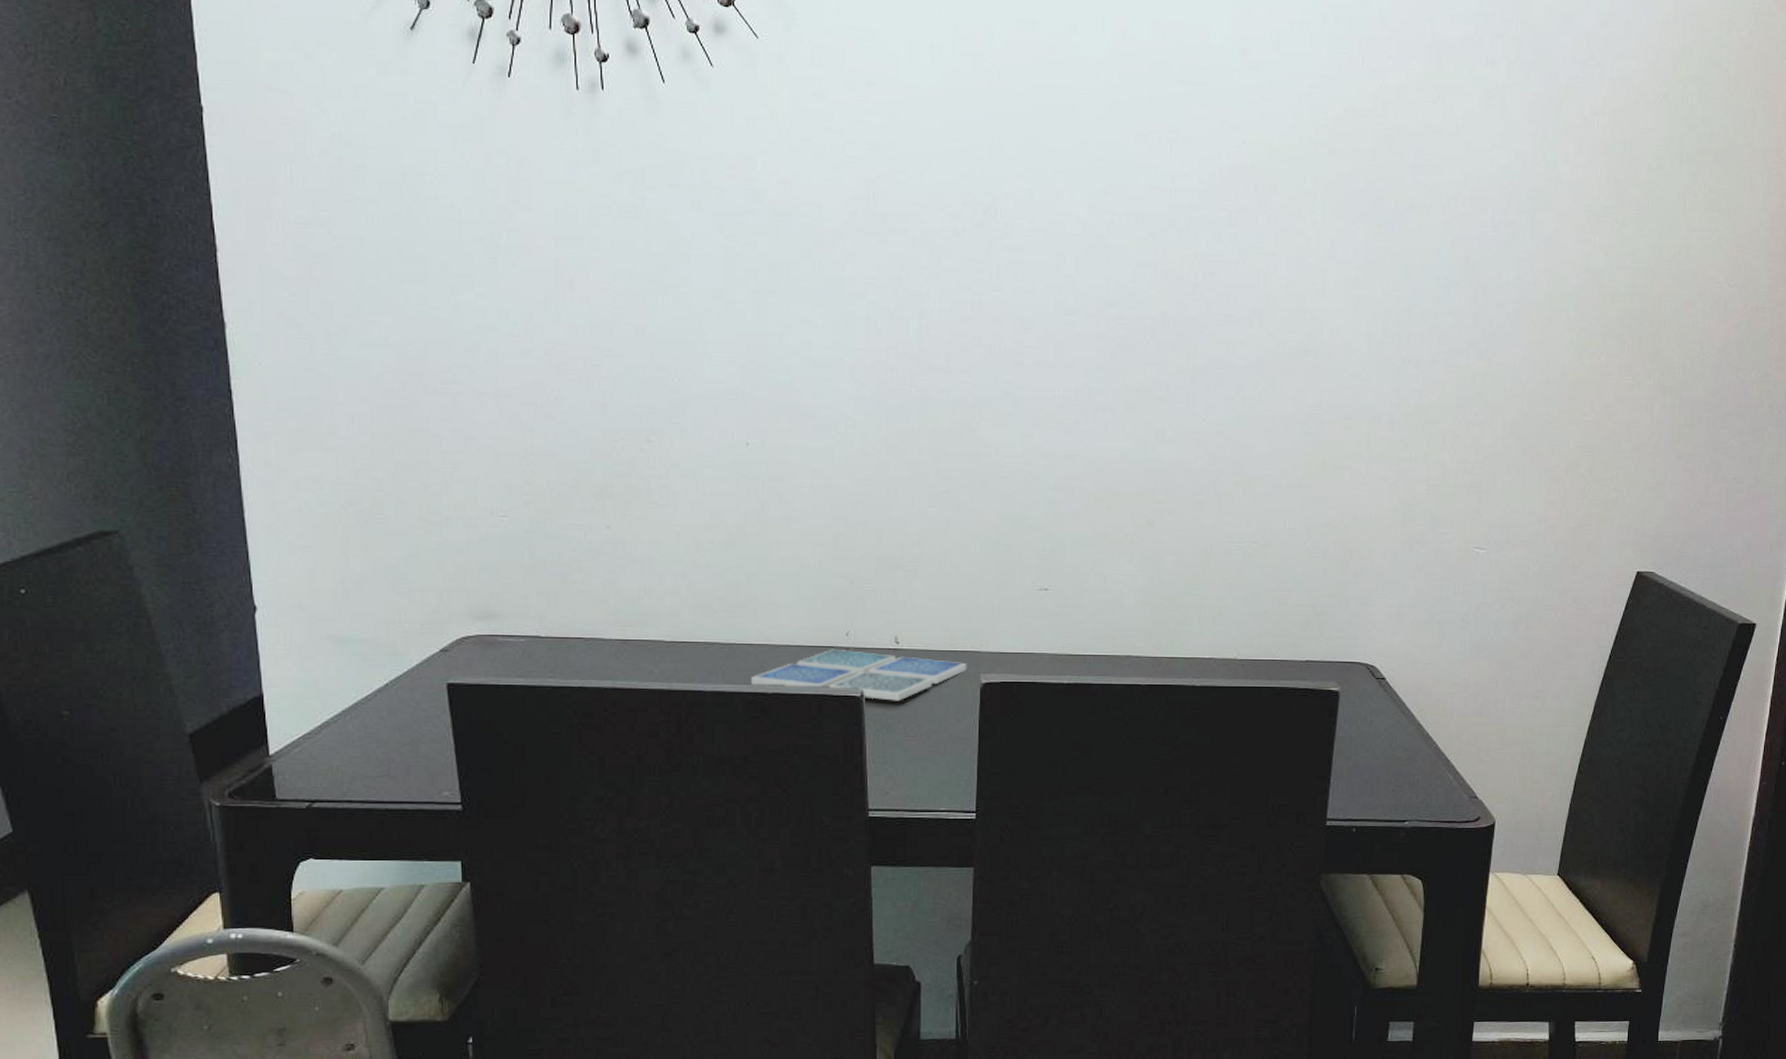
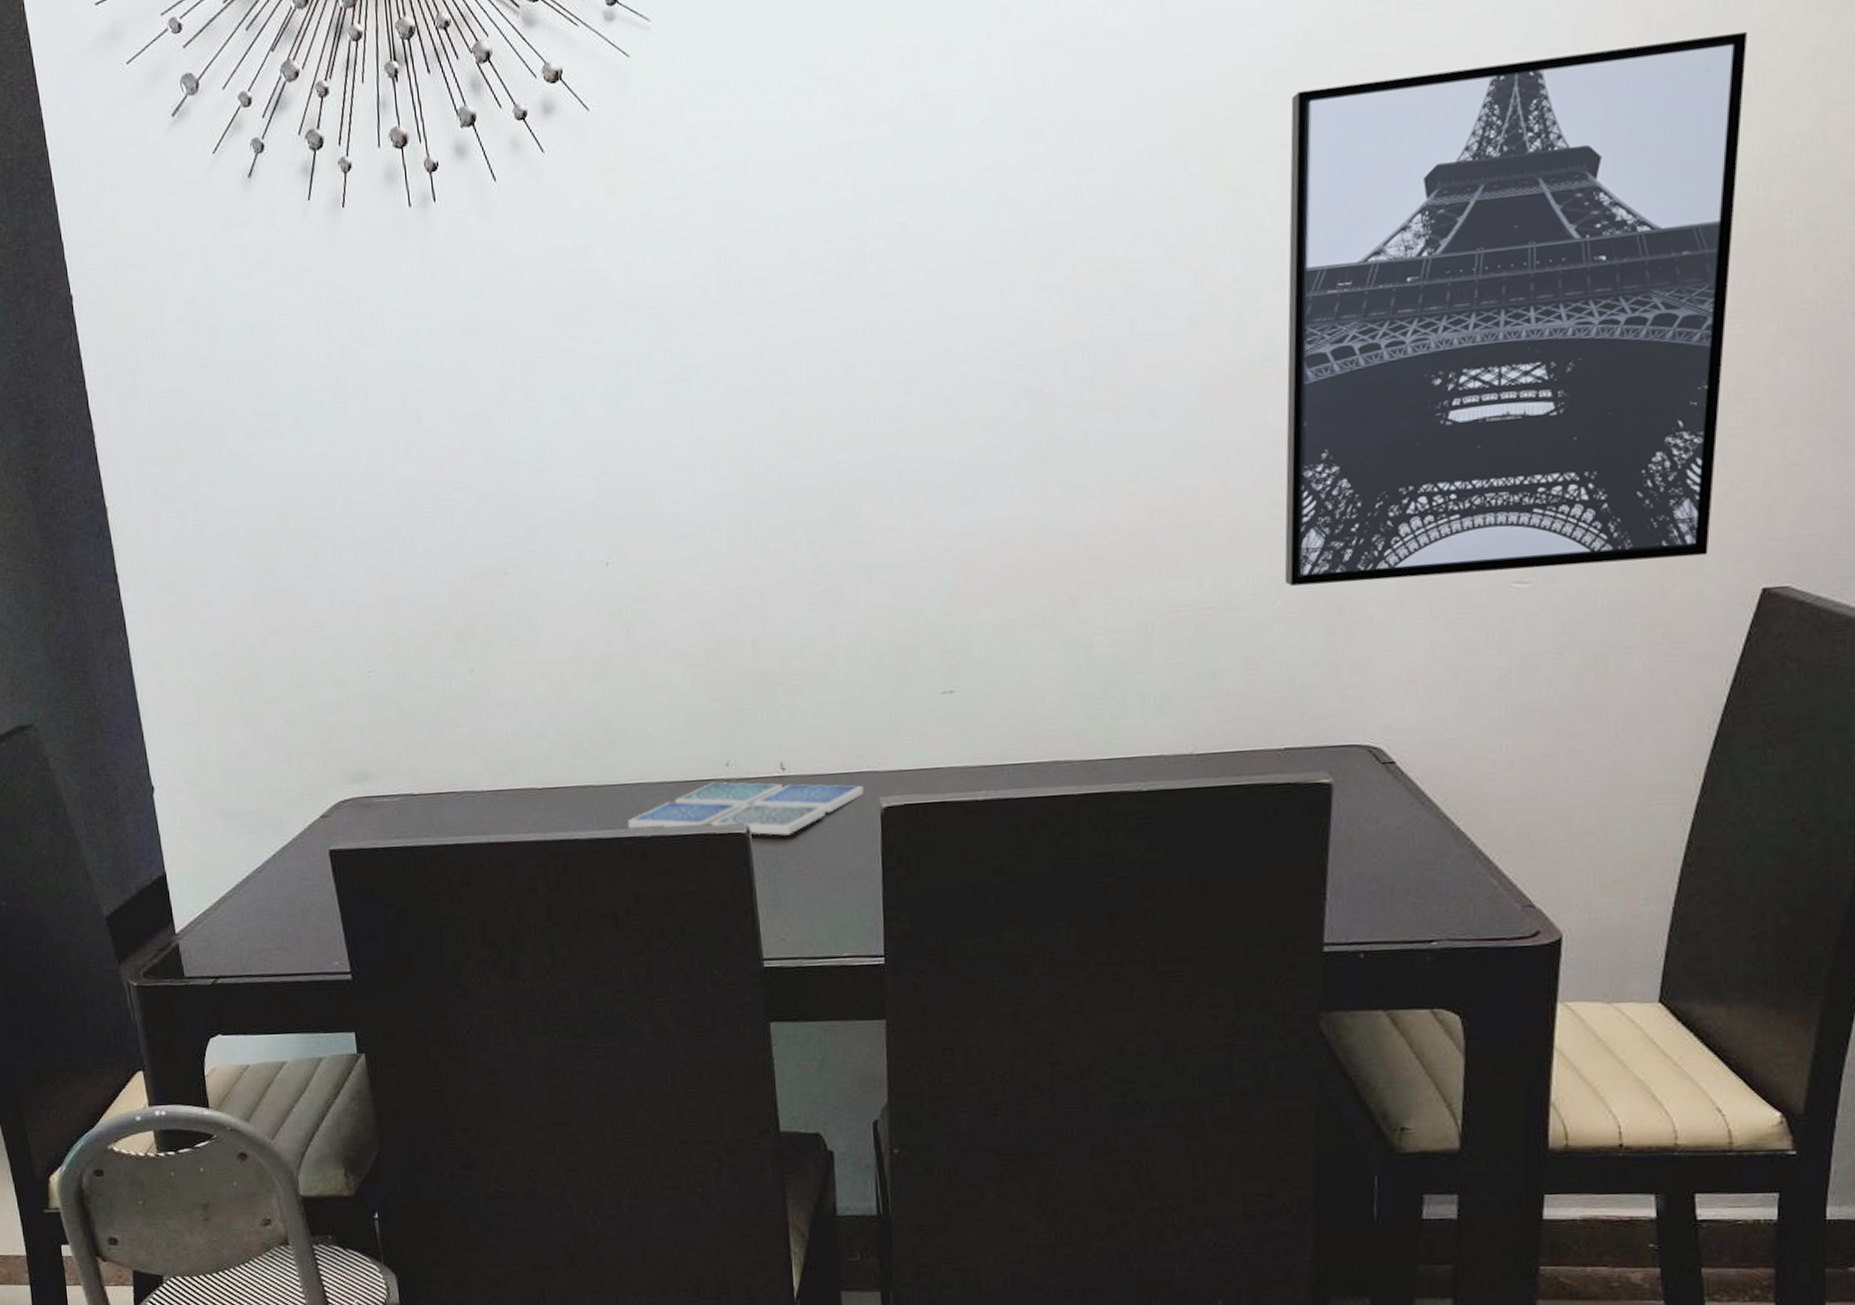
wall art: none [1312,145,1645,543] -> present [1284,31,1748,586]

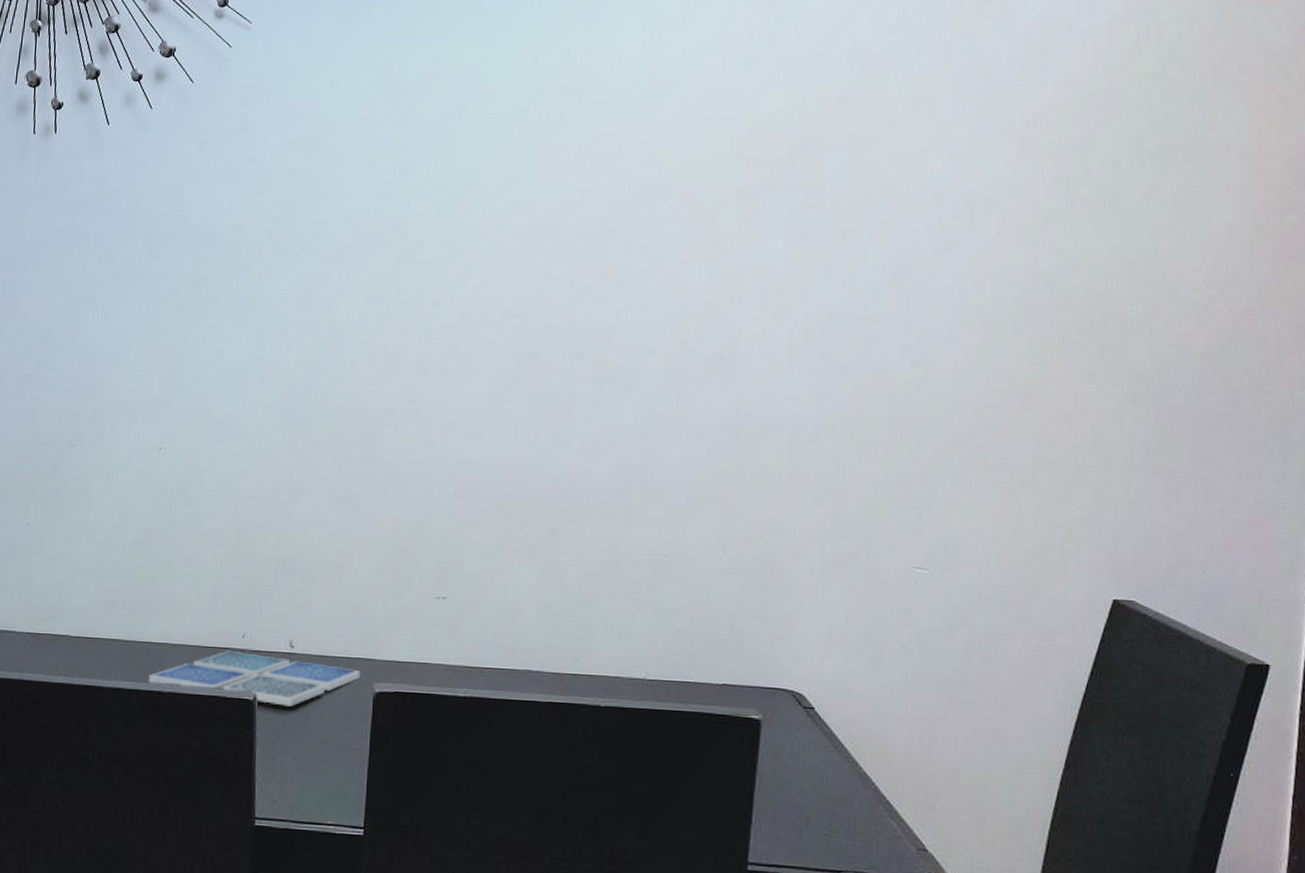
wall art: present [1284,31,1748,586] -> none [729,156,1098,566]

